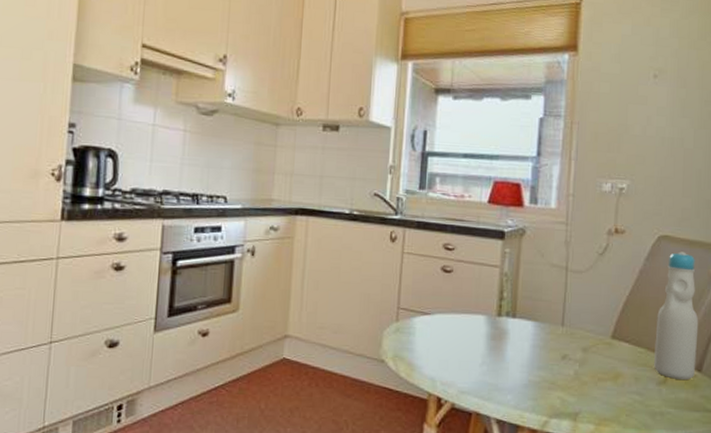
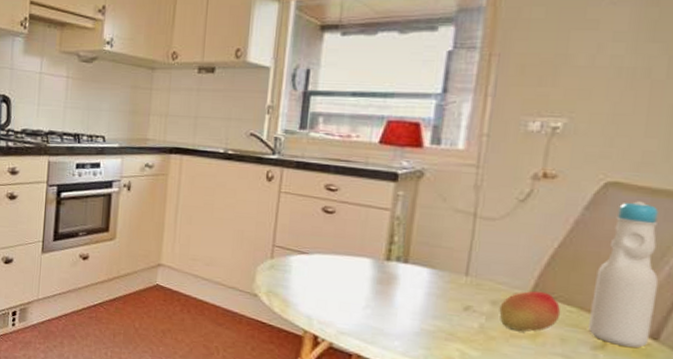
fruit: none [589,336,634,374] -> present [499,290,561,332]

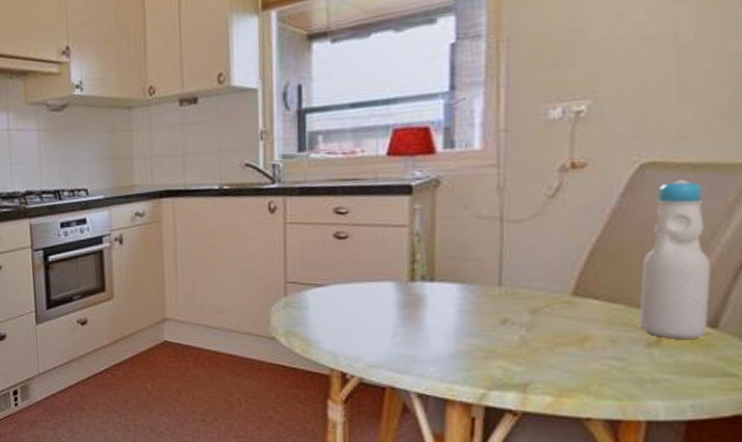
fruit: present [499,290,561,332] -> none [540,292,608,338]

